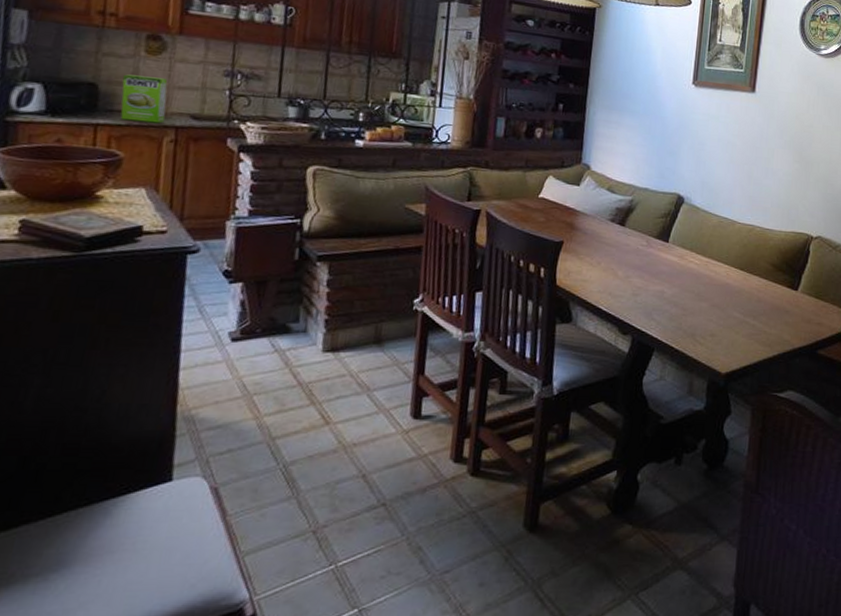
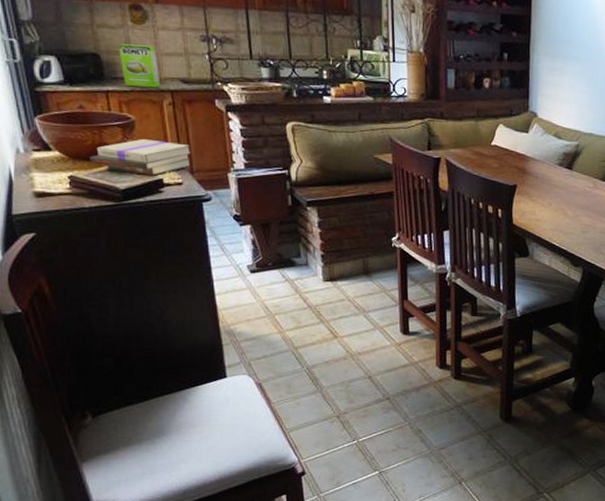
books: none [53,178,185,222] -> present [89,138,191,176]

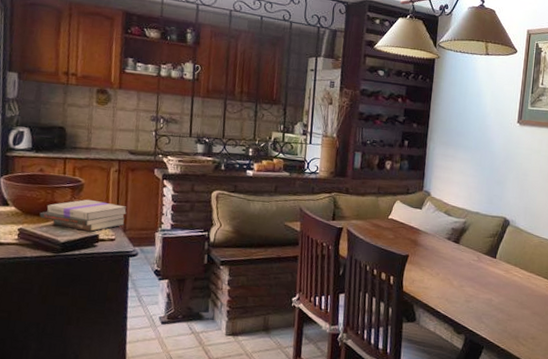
cake mix box: present [119,44,161,88] -> none [81,120,113,158]

